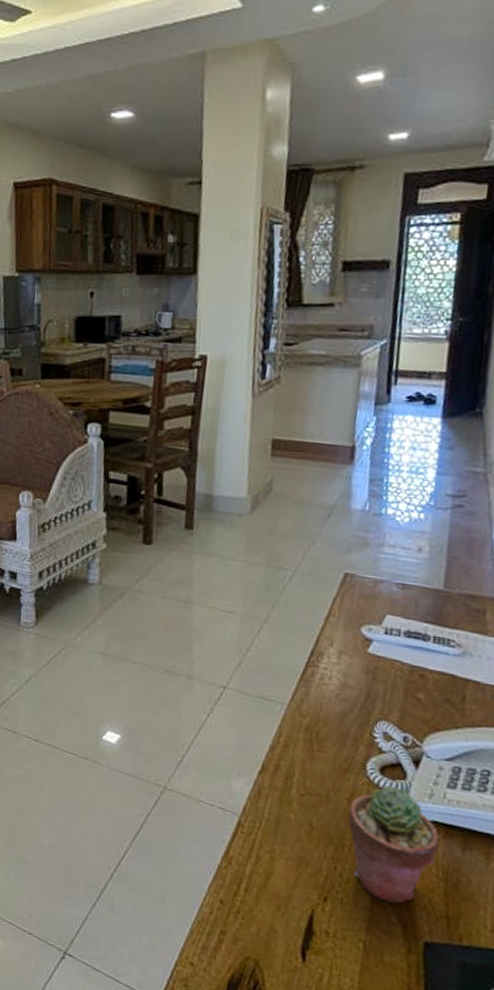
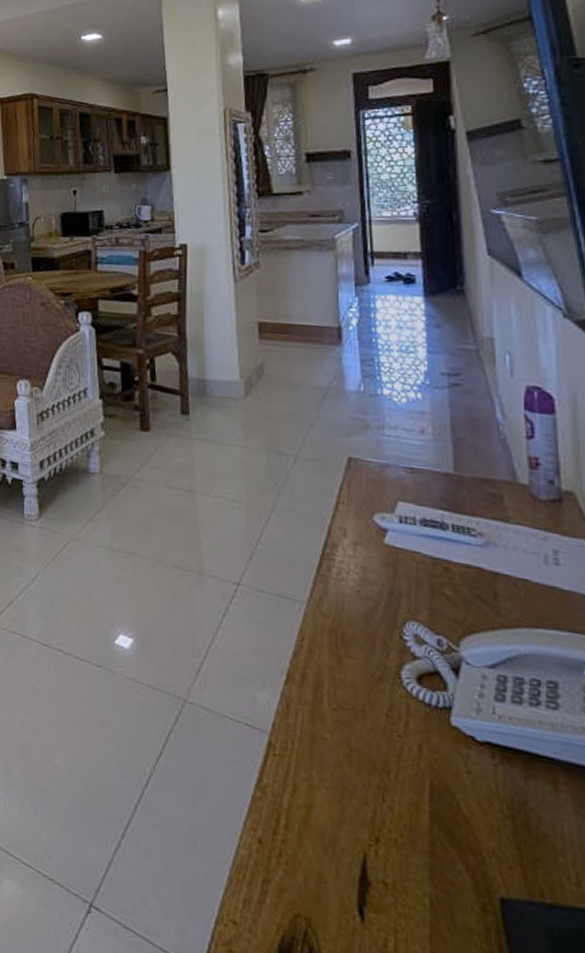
potted succulent: present [348,785,440,904] -> none [390,698,496,847]

